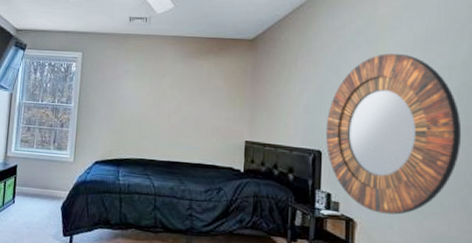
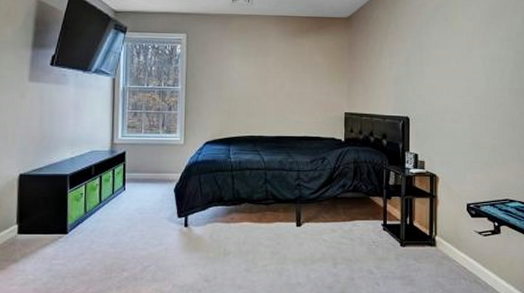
home mirror: present [325,53,461,215] -> none [412,28,516,168]

